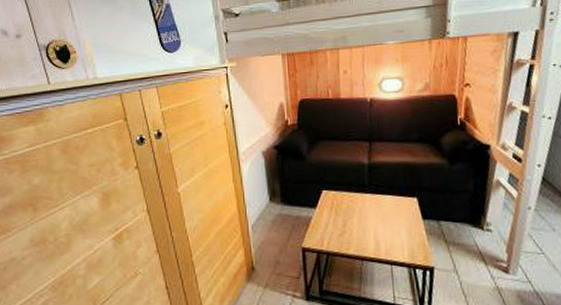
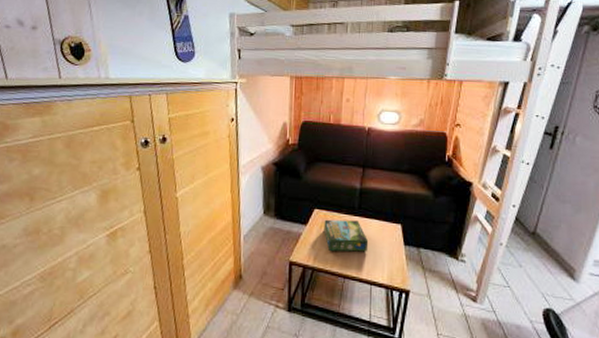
board game: none [334,198,384,234] -> present [324,219,369,252]

